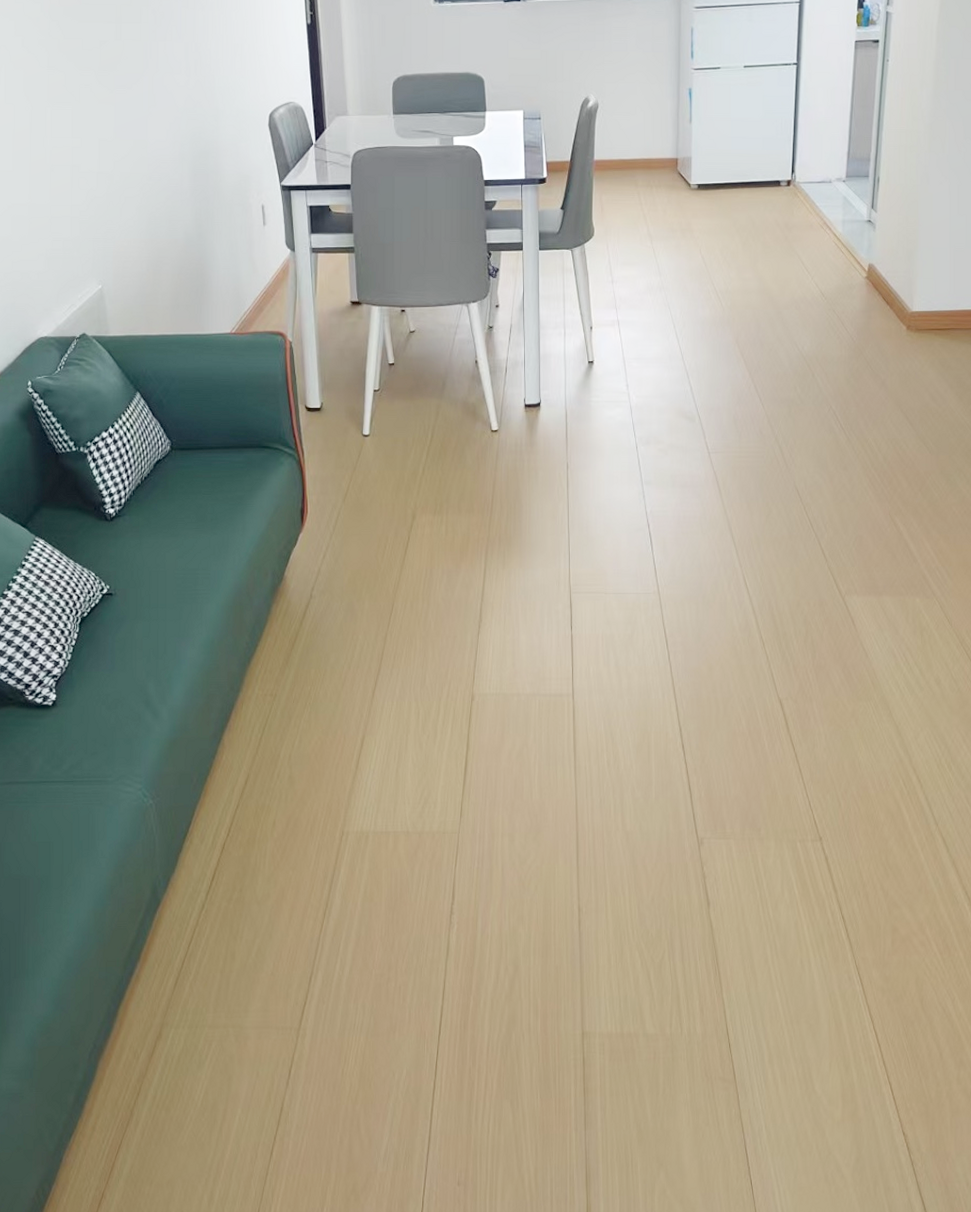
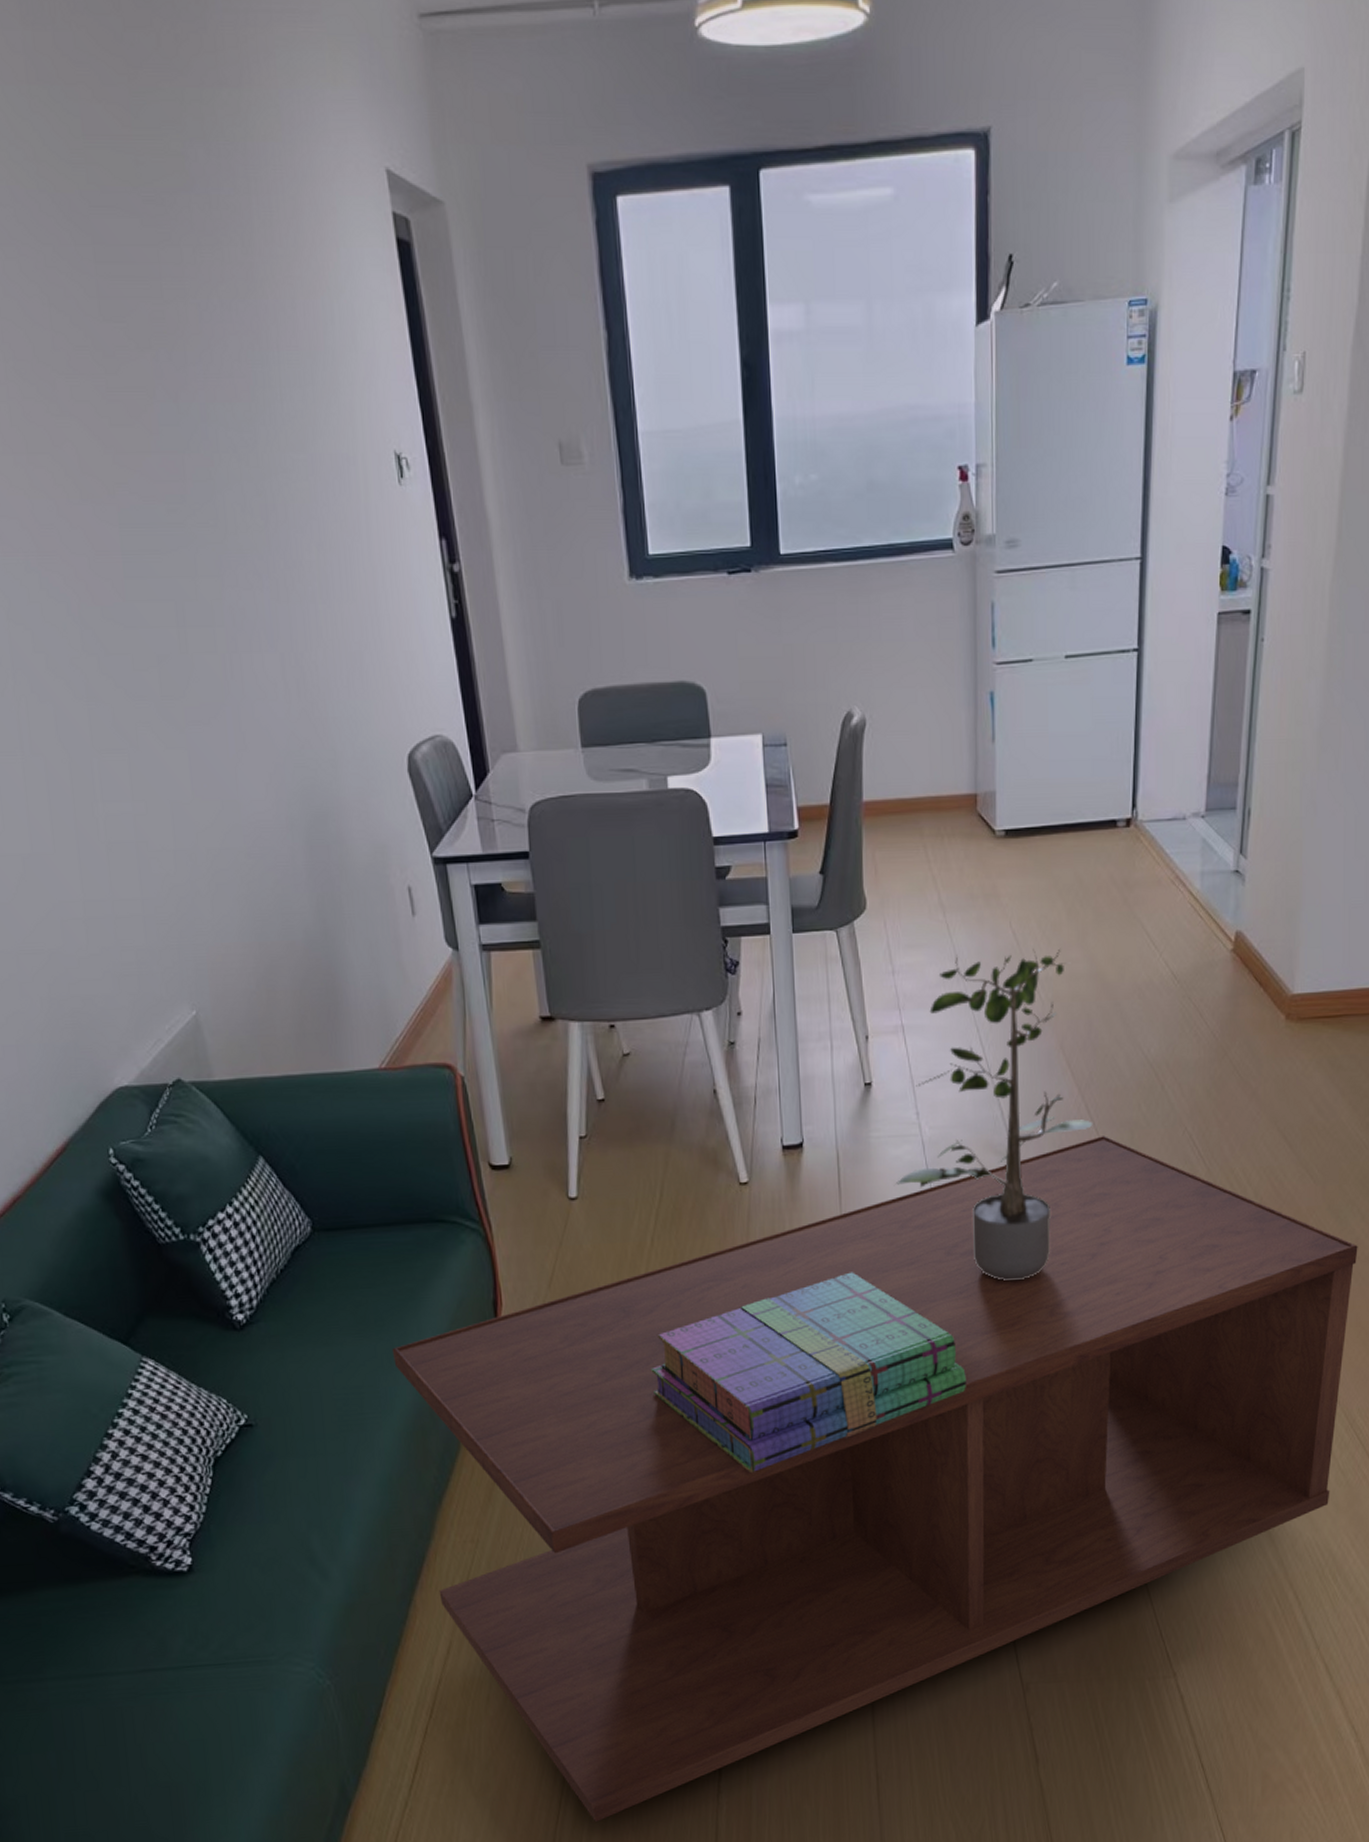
coffee table: none [222,409,965,932] -> present [391,1136,1358,1822]
books: none [417,502,659,653] -> present [651,1272,966,1472]
potted plant: none [609,270,760,516] -> present [895,948,1093,1281]

